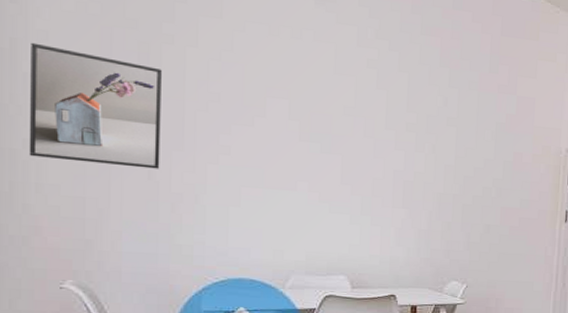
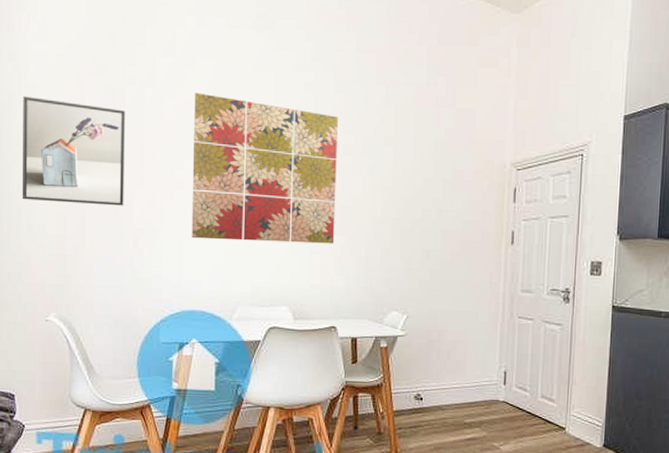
wall art: none [239,58,401,217] -> present [191,92,338,244]

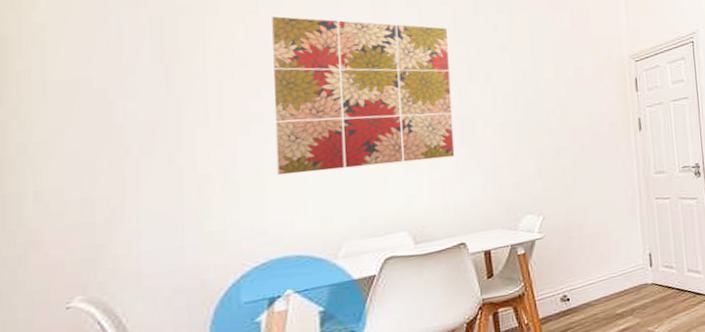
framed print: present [22,96,125,206] -> none [24,37,182,162]

